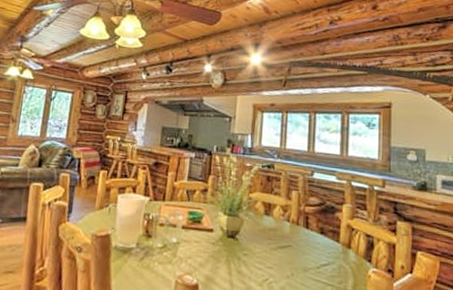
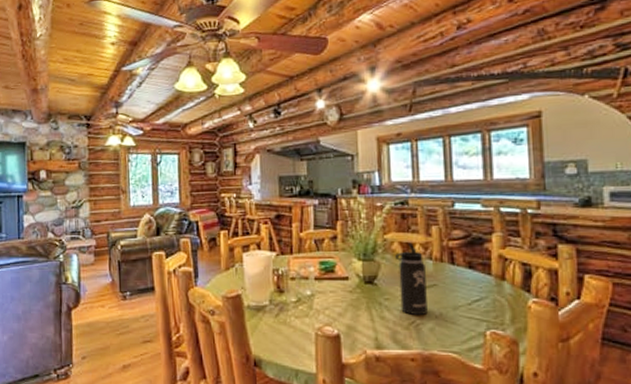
thermos bottle: none [257,203,283,274] -> present [395,242,428,316]

